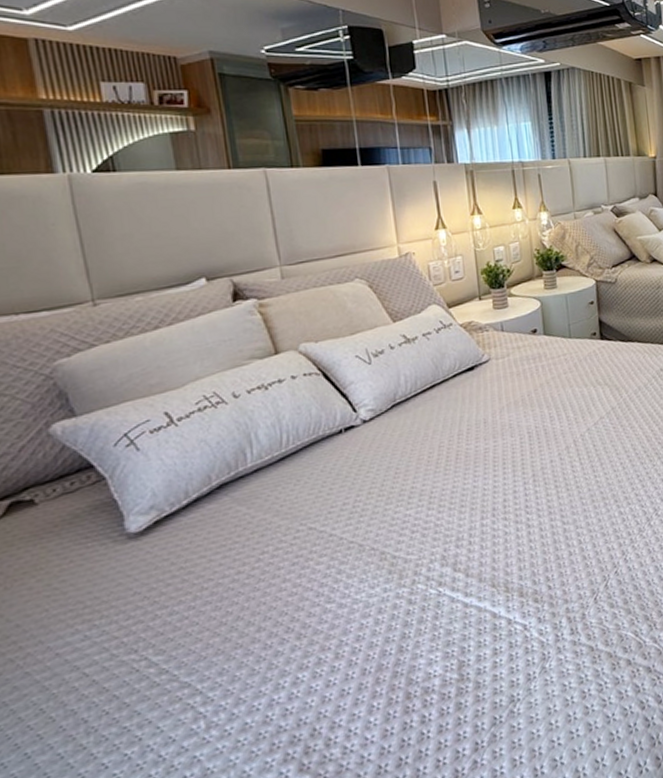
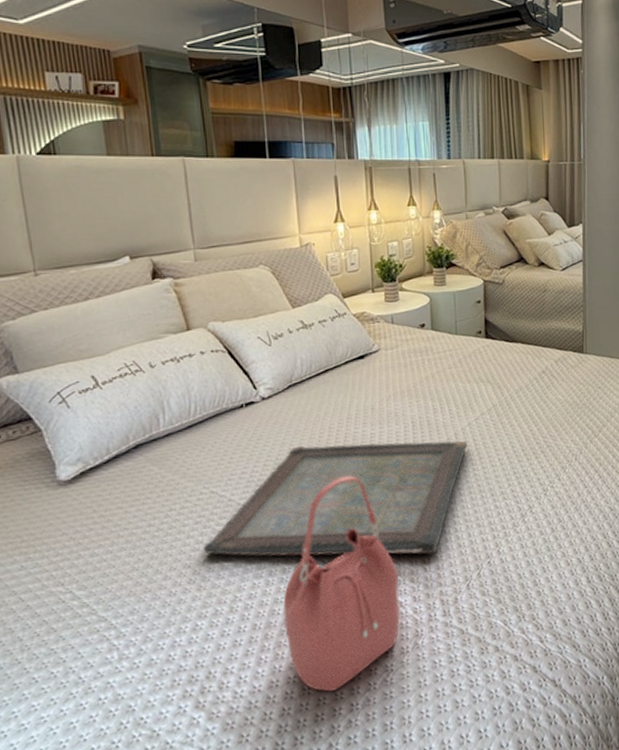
serving tray: none [302,447,588,598] -> present [204,441,468,556]
handbag: none [395,495,525,733] -> present [283,475,400,692]

